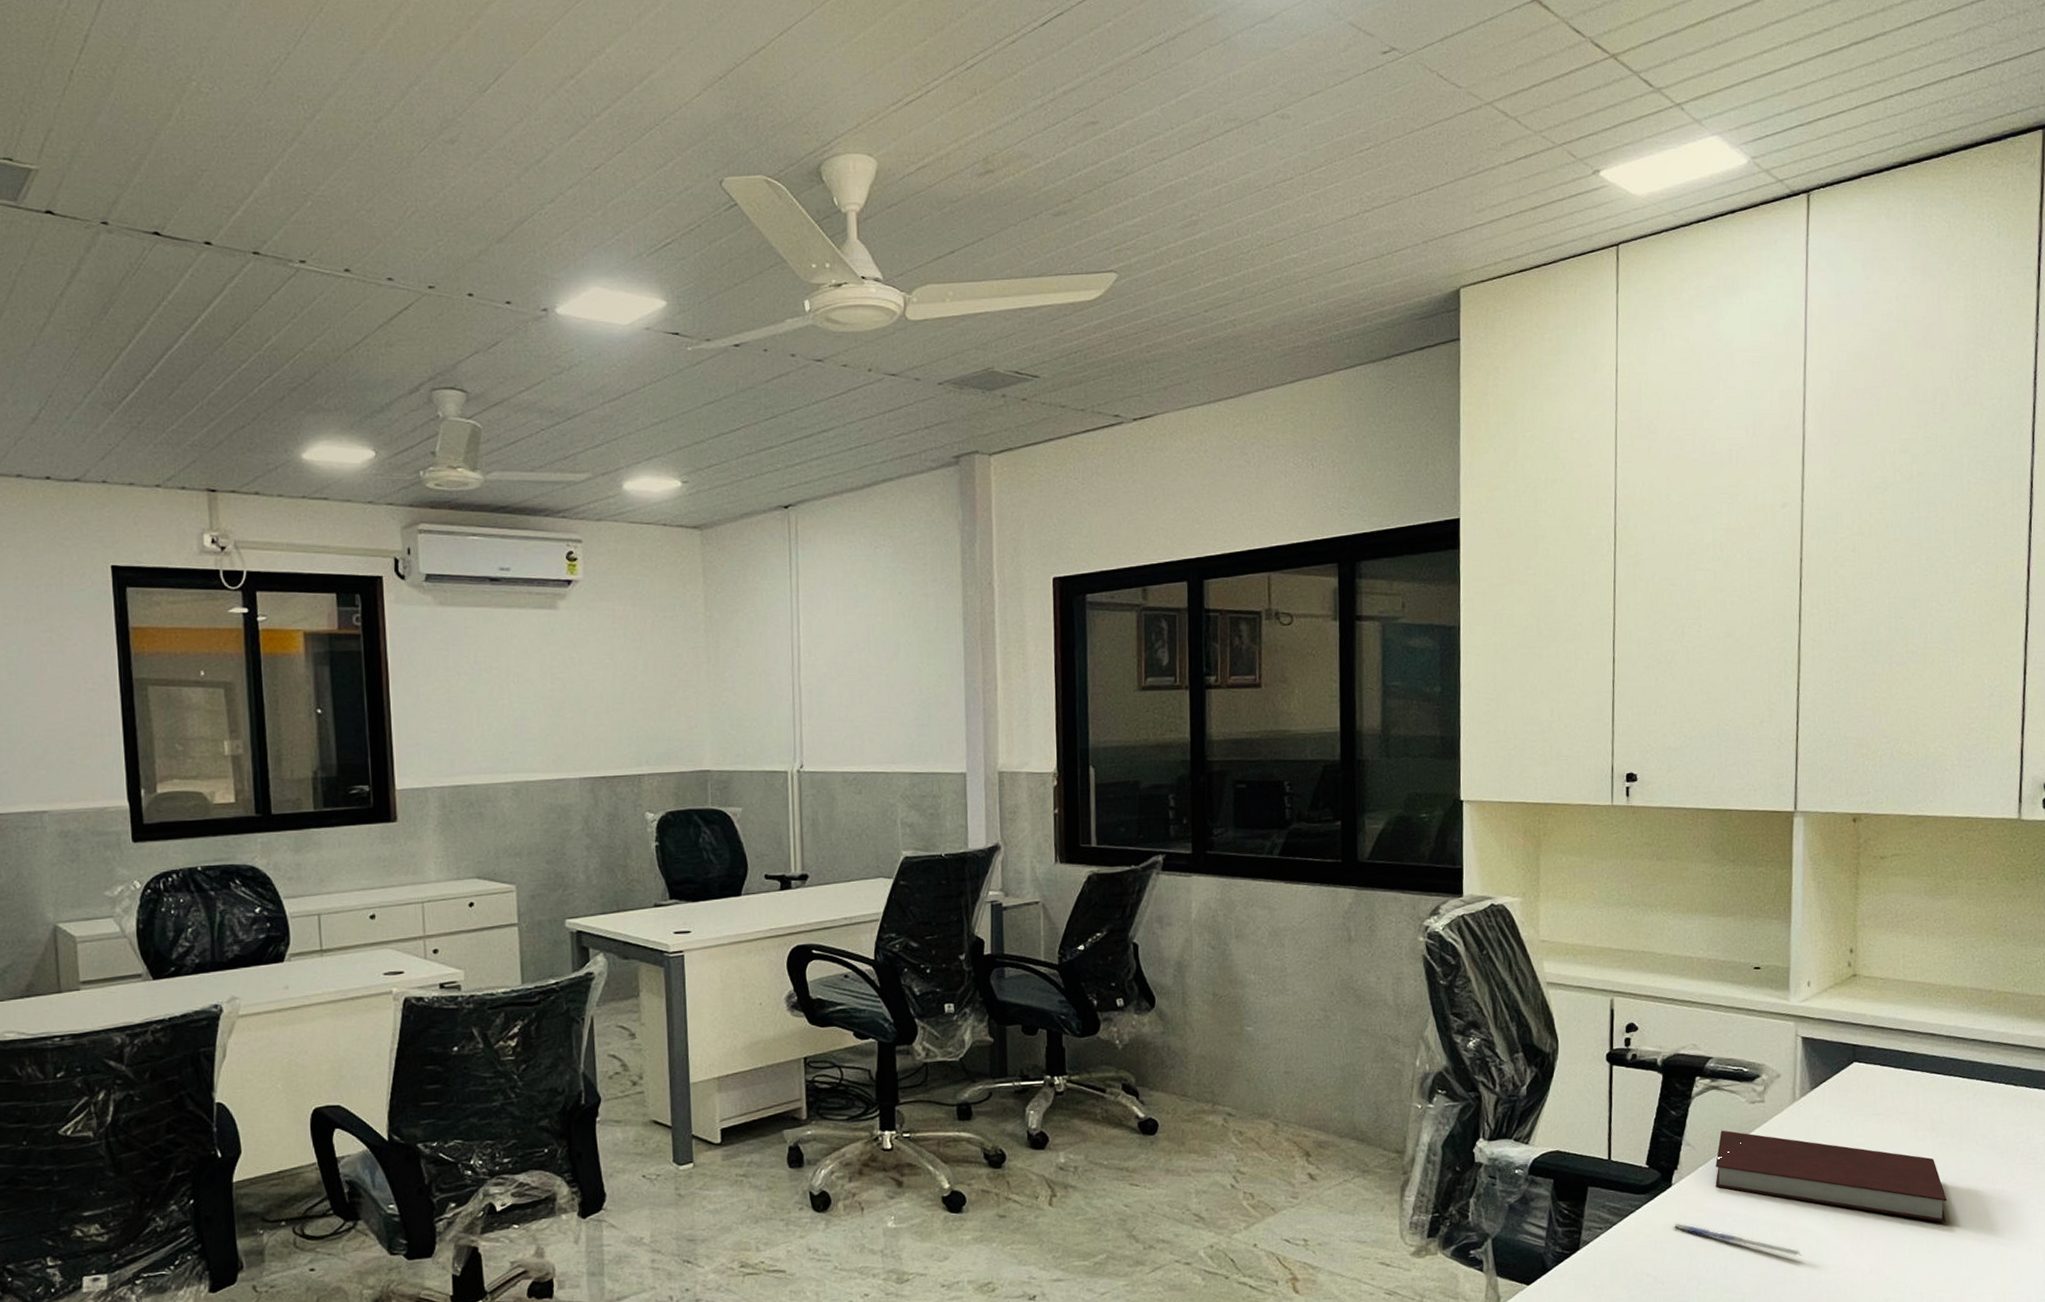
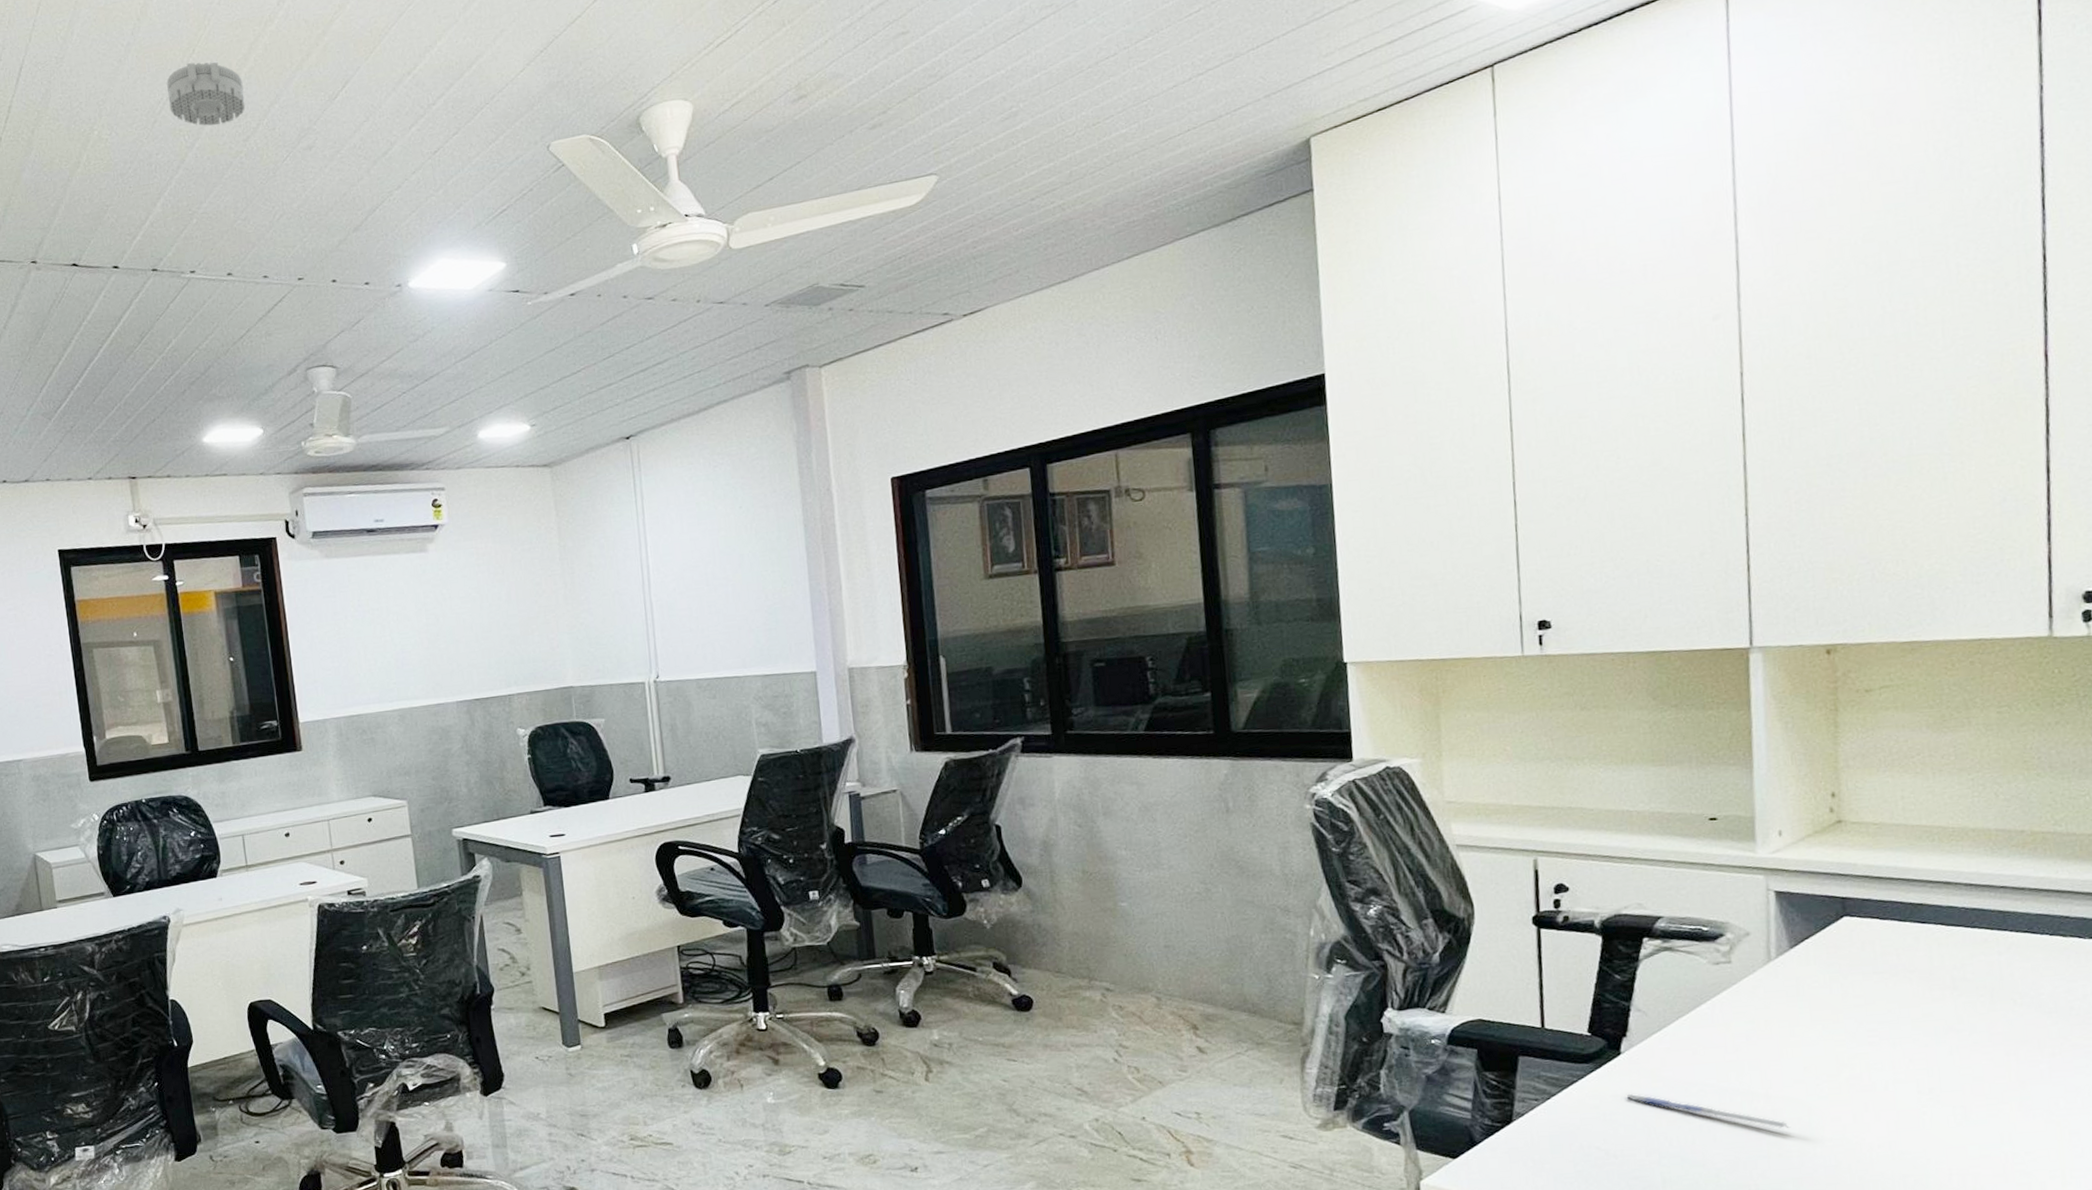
smoke detector: none [286,21,379,99] -> present [167,62,246,126]
notebook: present [1715,1130,1947,1222] -> none [1674,994,1979,1091]

